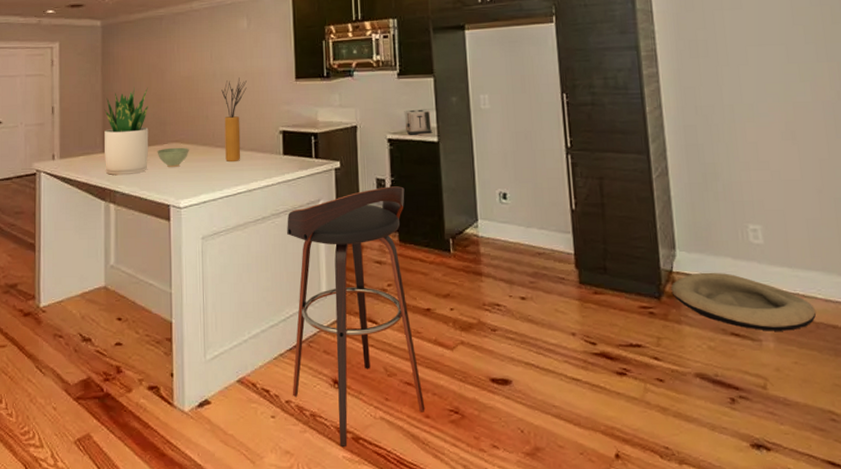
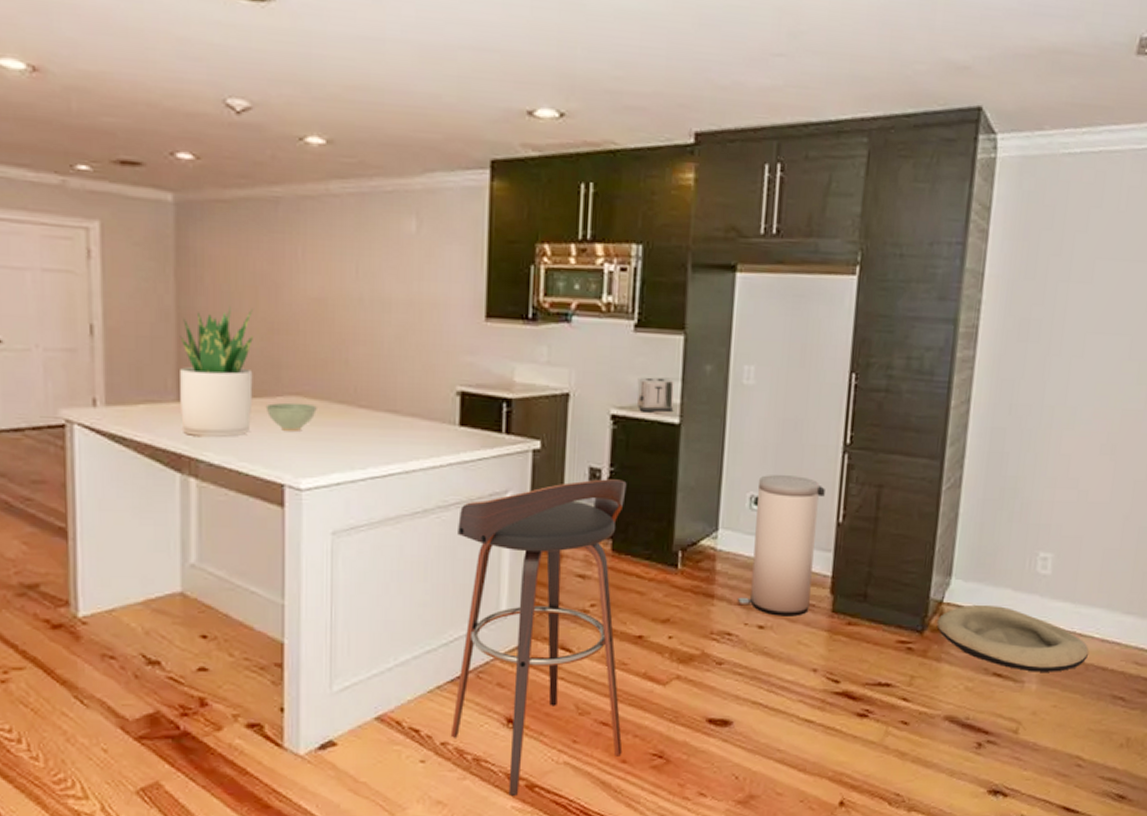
vase: present [221,77,247,163] -> none [370,307,411,431]
pedal bin: none [500,174,560,289] -> present [737,475,825,616]

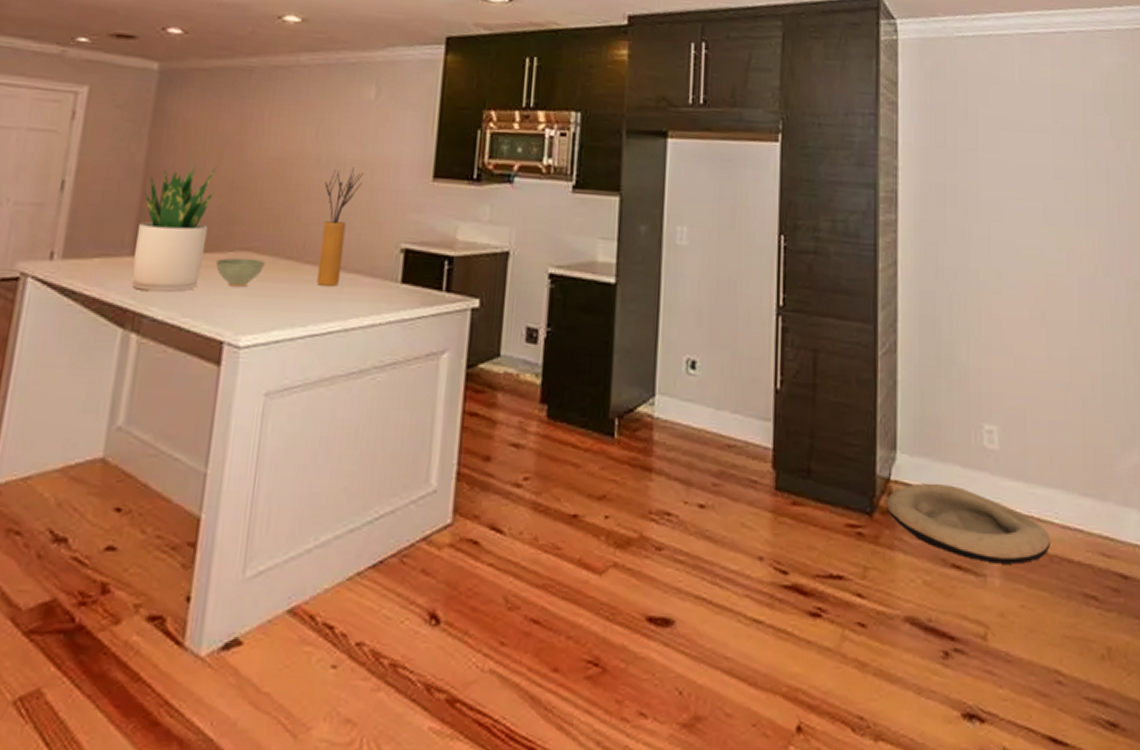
vase: none [370,307,411,431] -> present [317,167,363,288]
bar stool: present [450,479,627,797] -> none [367,339,563,715]
toaster: present [636,377,675,413] -> none [574,236,611,272]
pedal bin: present [737,475,825,616] -> none [676,337,761,494]

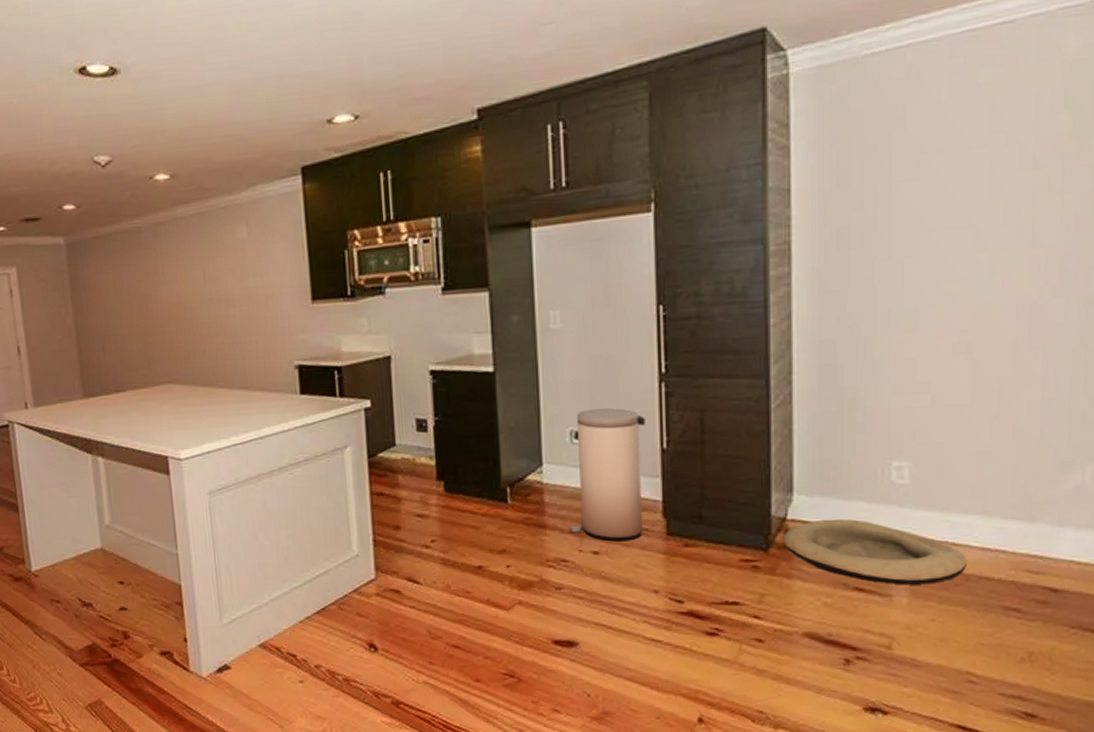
planter: present [132,165,216,292] -> none [80,318,138,425]
bowl: present [215,257,265,288] -> none [147,389,186,414]
vase: present [317,167,363,288] -> none [220,302,251,405]
pedal bin: none [676,337,761,494] -> present [568,408,645,542]

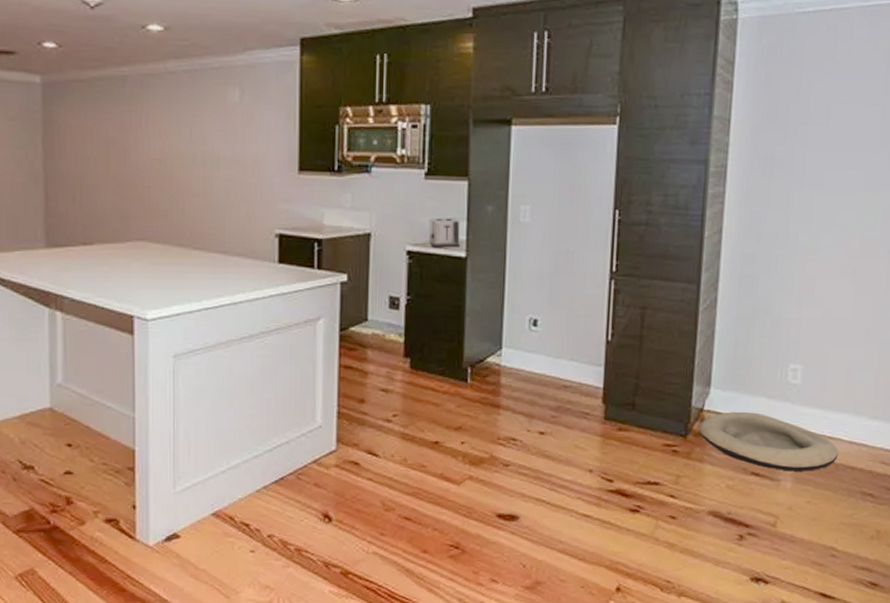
toaster: none [450,332,487,365] -> present [428,217,461,248]
pedal bin: present [568,408,645,542] -> none [520,300,595,424]

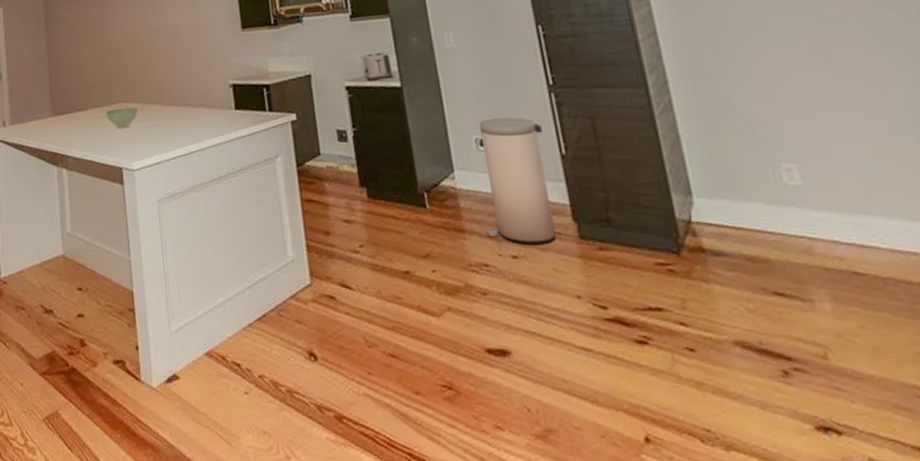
bowl: none [117,246,159,272] -> present [105,107,138,129]
pedal bin: none [520,300,595,424] -> present [478,117,556,246]
dog bed: present [698,411,838,471] -> none [691,221,882,290]

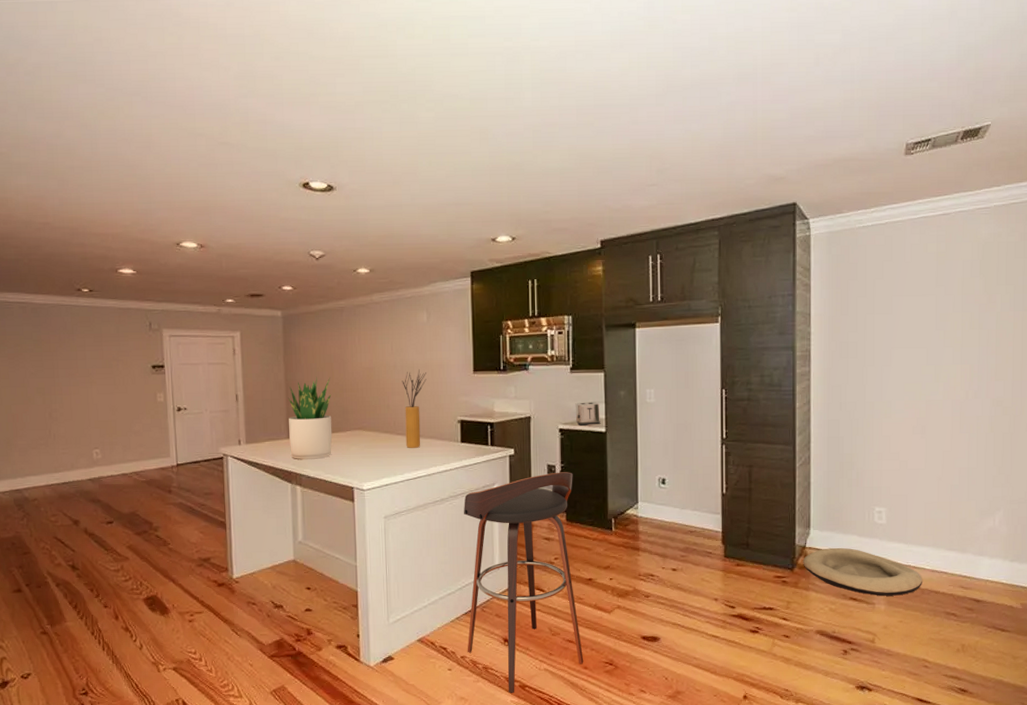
planter: none [51,47,98,140] -> present [288,377,333,460]
bowl: present [105,107,138,129] -> none [340,434,371,454]
vase: none [166,31,192,120] -> present [402,369,427,449]
bar stool: none [244,137,414,428] -> present [464,472,584,694]
pedal bin: present [478,117,556,246] -> none [655,462,711,562]
dog bed: none [691,221,882,290] -> present [803,547,922,596]

